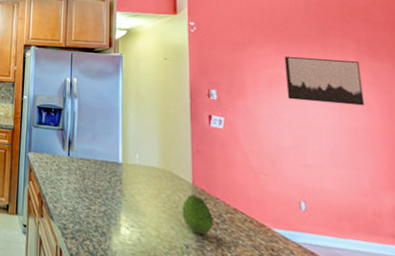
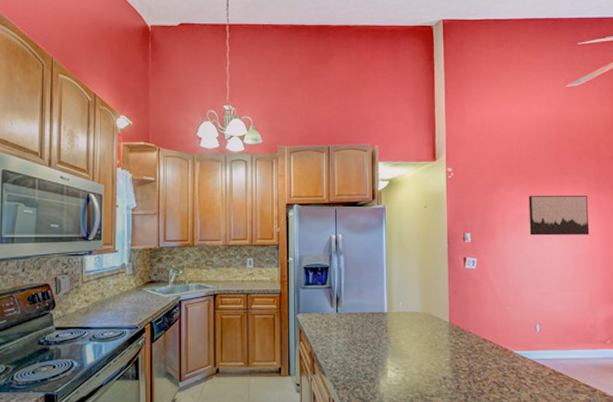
fruit: present [182,195,213,235] -> none [440,332,466,366]

